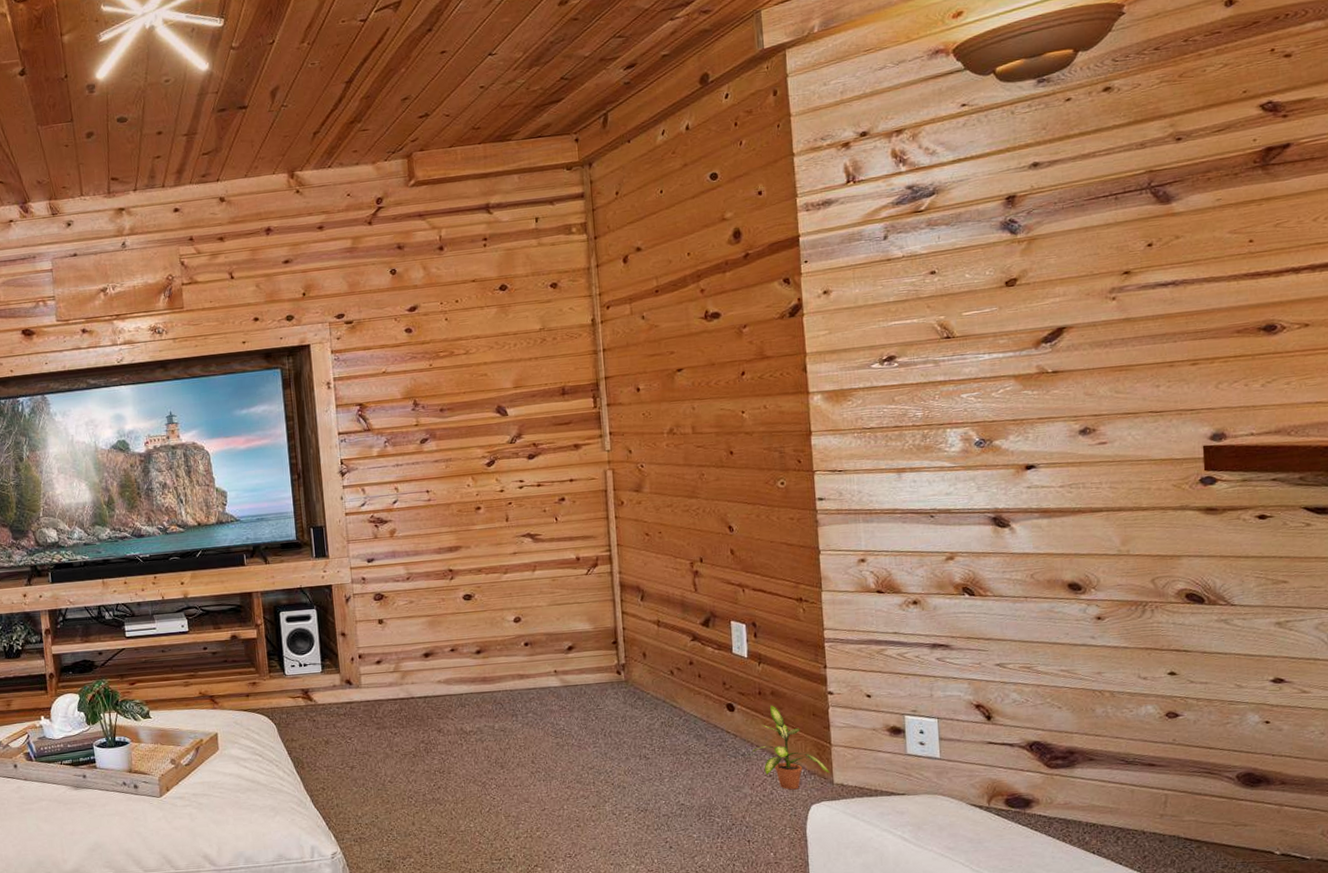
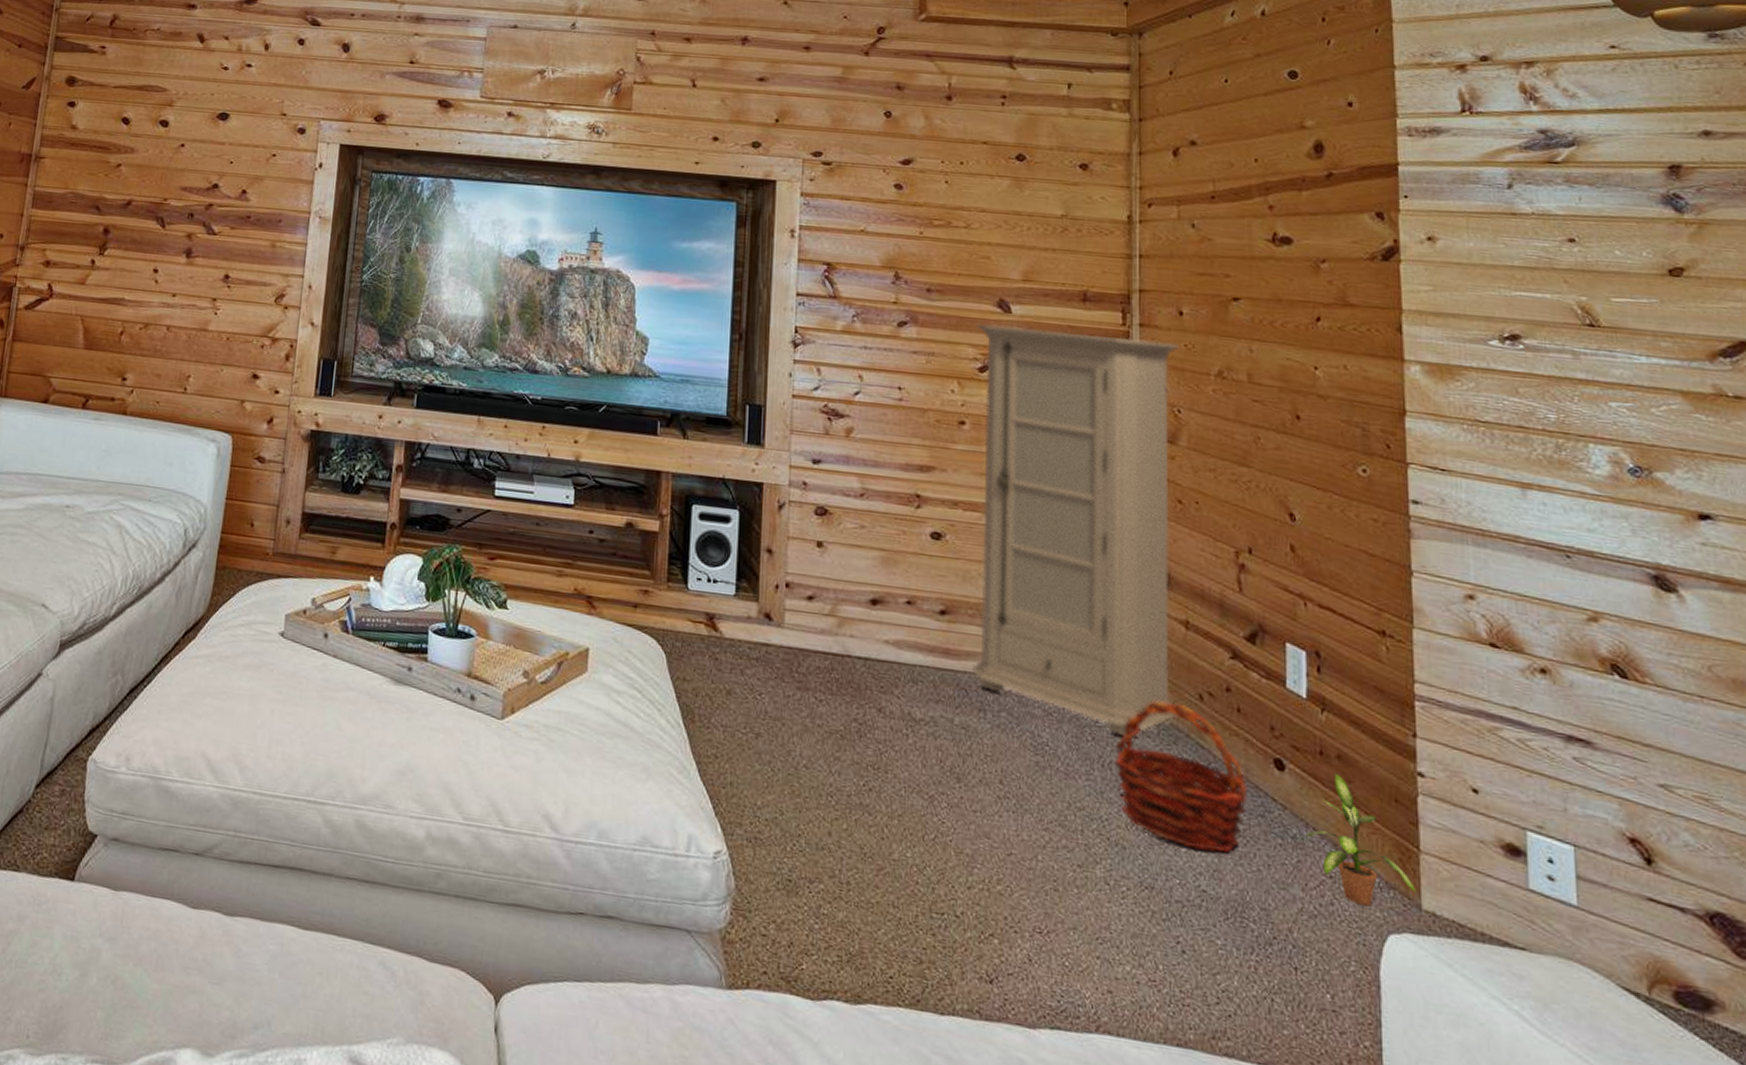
cabinet: none [482,414,655,711] -> present [972,324,1179,736]
basket: none [613,680,710,778] -> present [1114,701,1248,853]

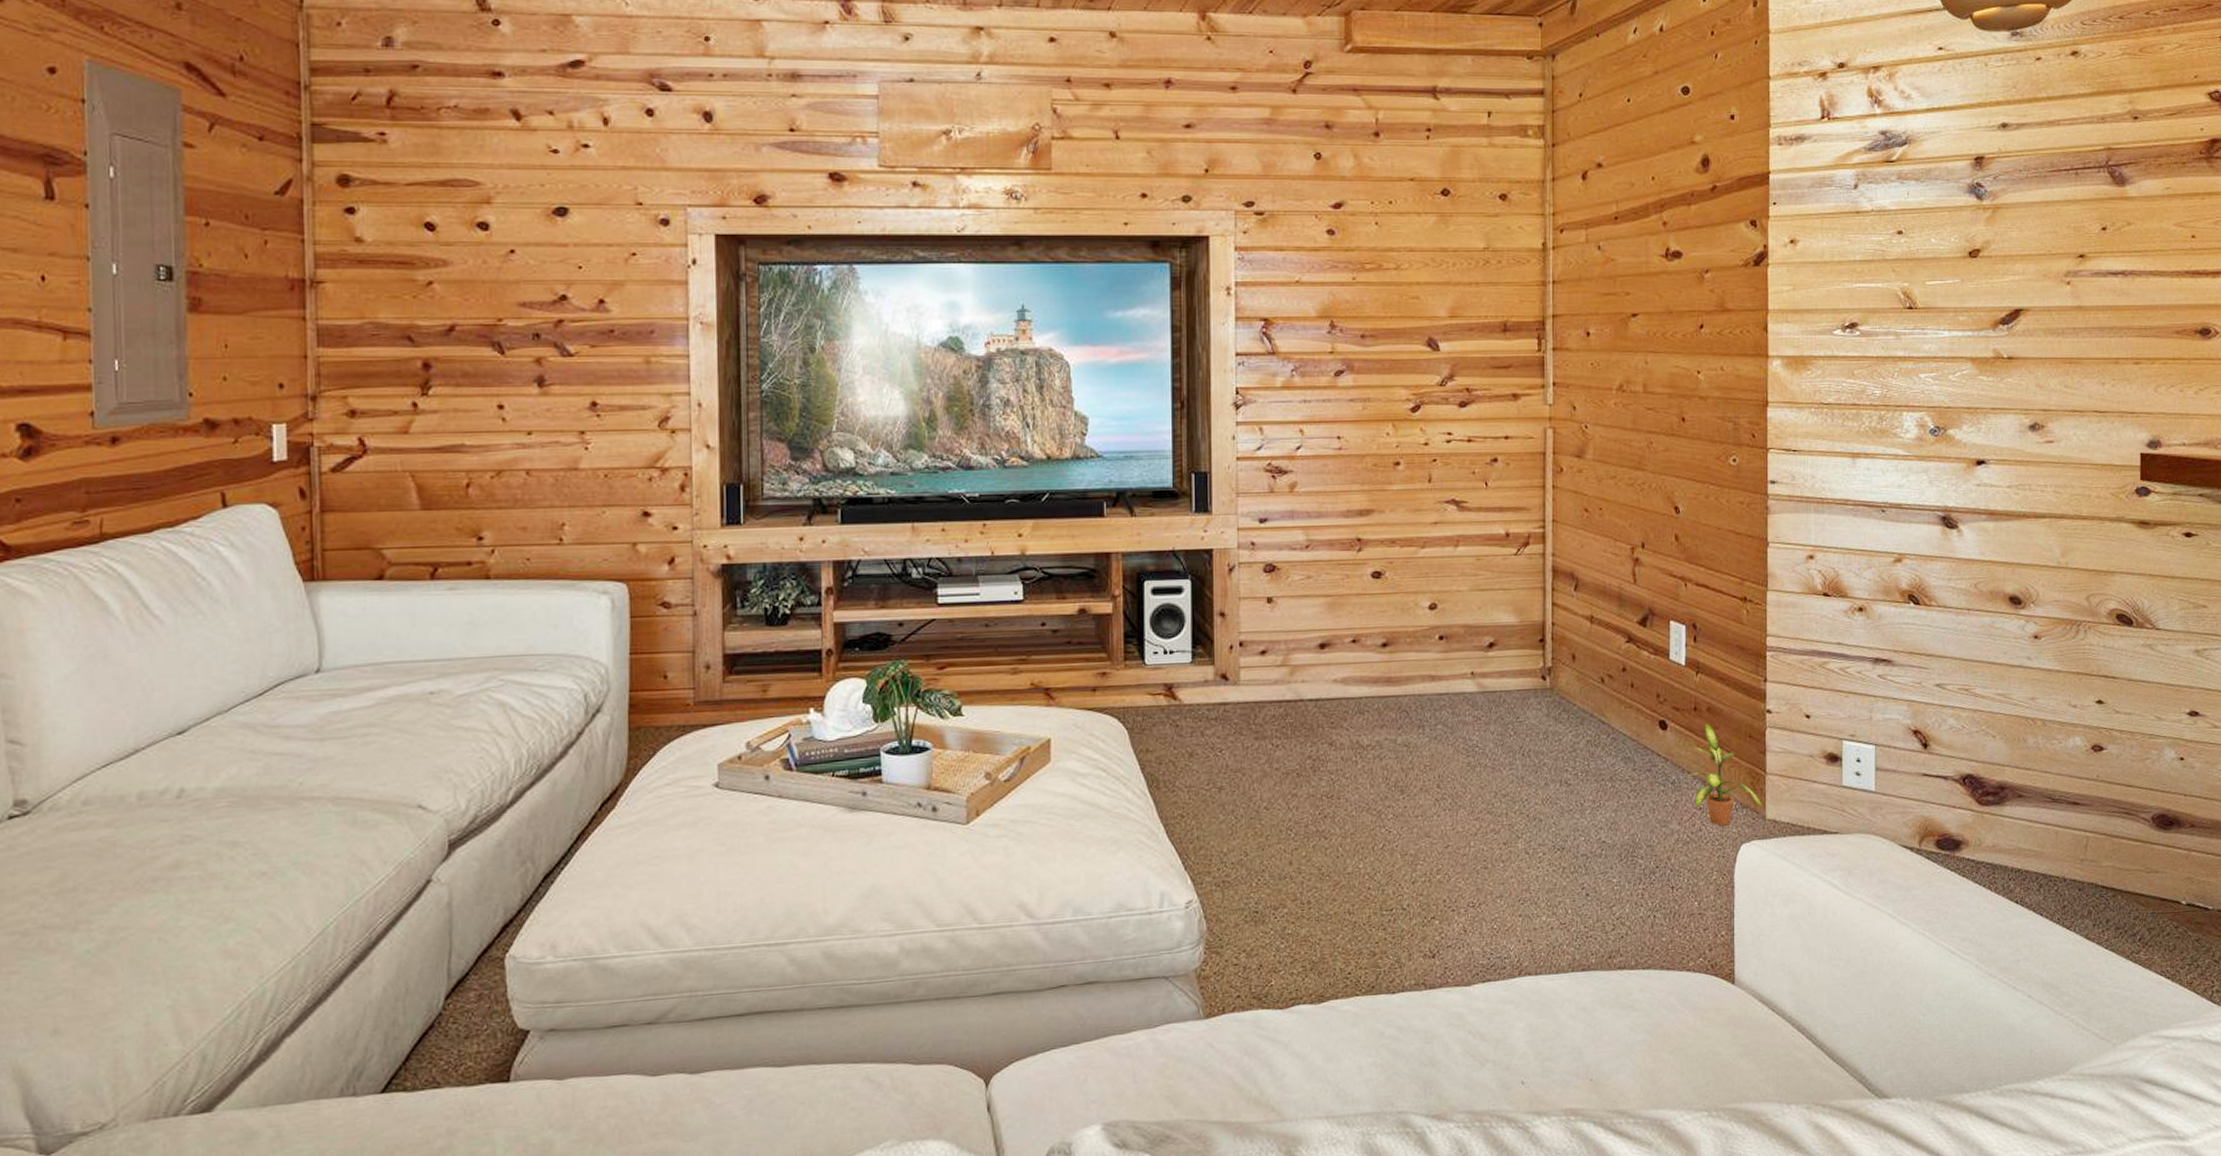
cabinet: present [972,324,1179,736] -> none [1408,362,1586,726]
basket: present [1114,701,1248,853] -> none [1532,688,1639,809]

